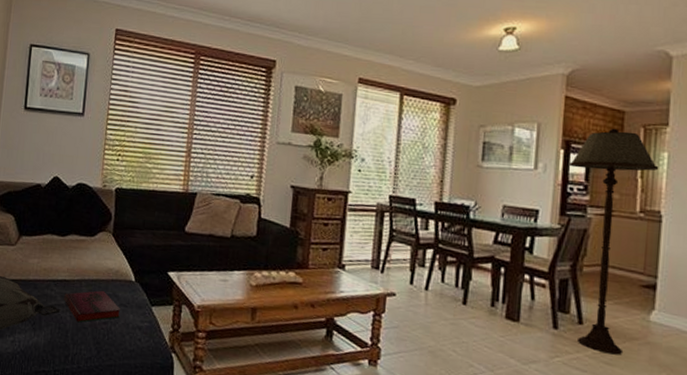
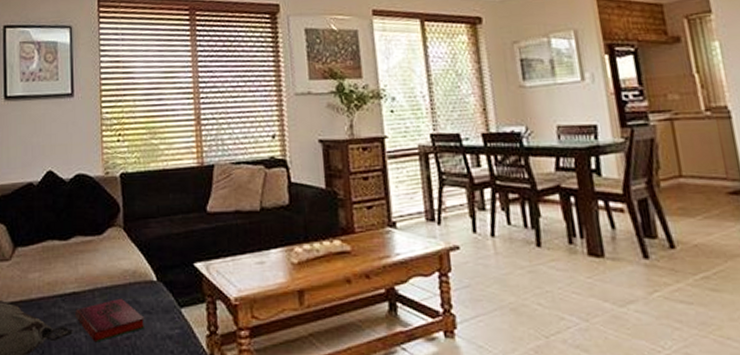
floor lamp: present [568,128,659,355] -> none [616,23,727,278]

